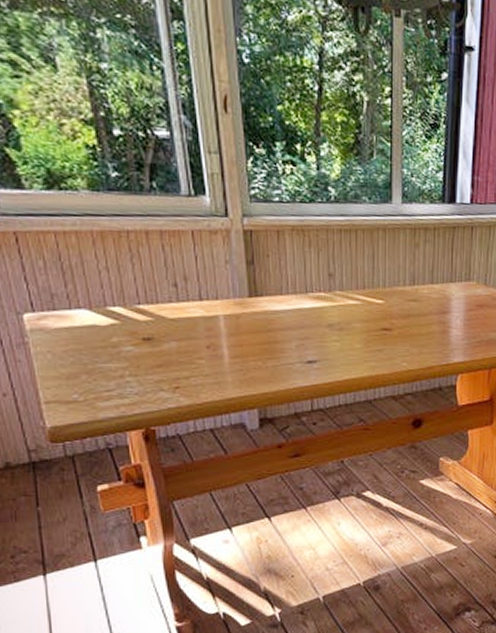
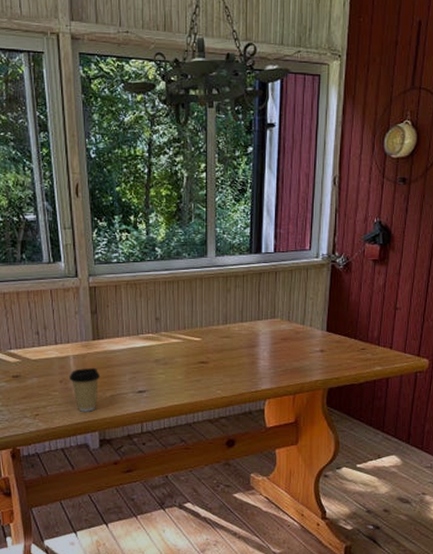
coffee cup: none [219,330,260,385] -> present [69,367,101,412]

